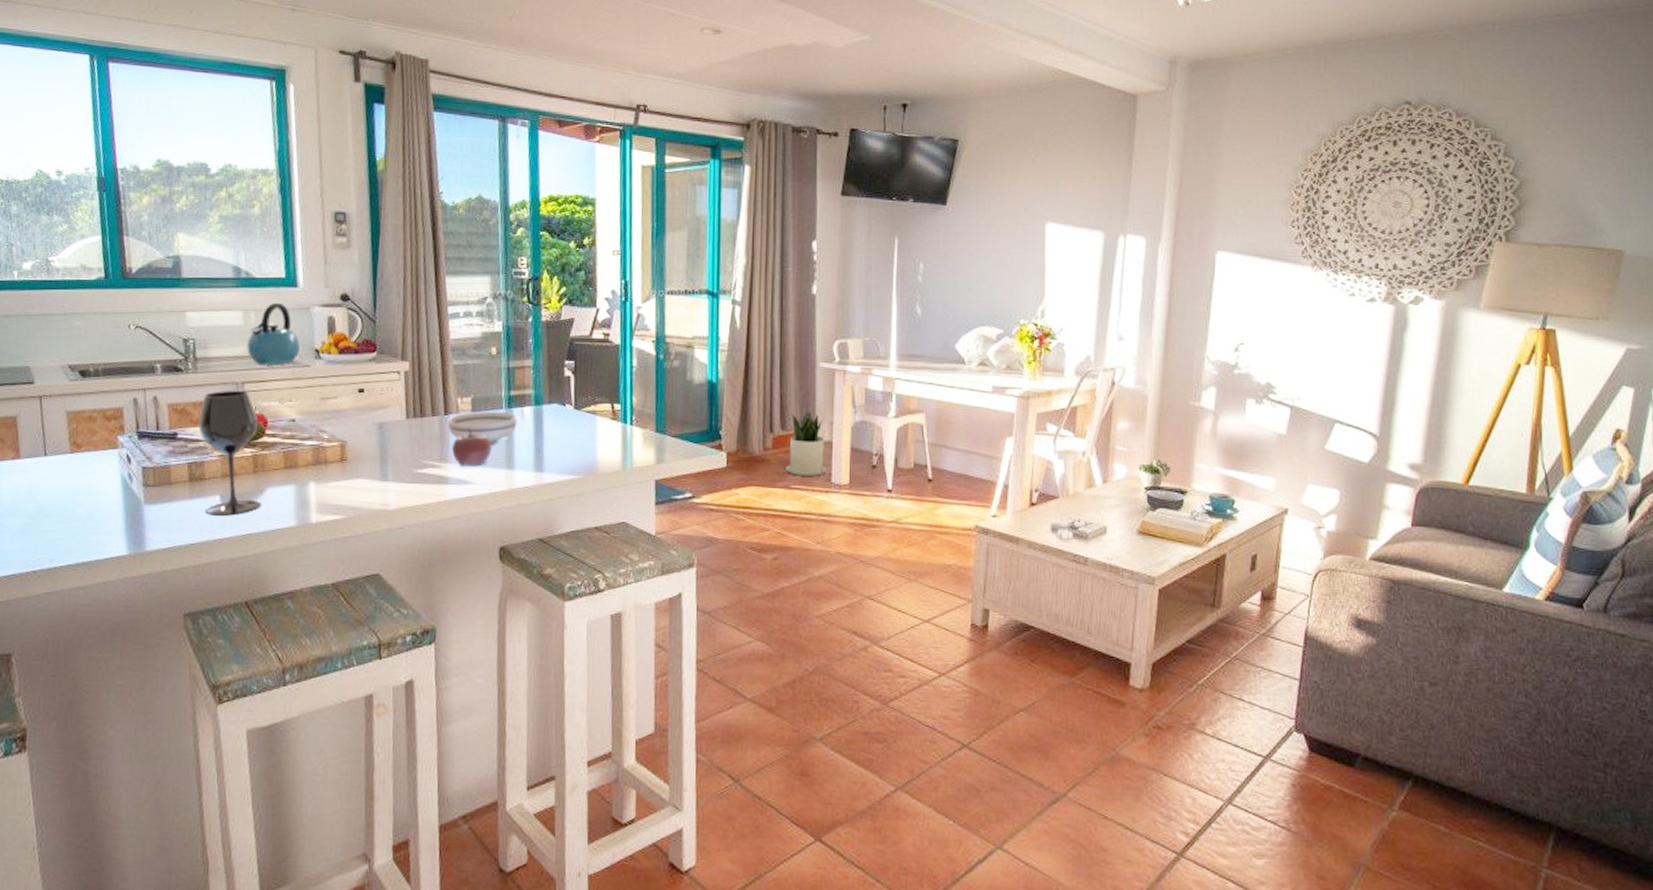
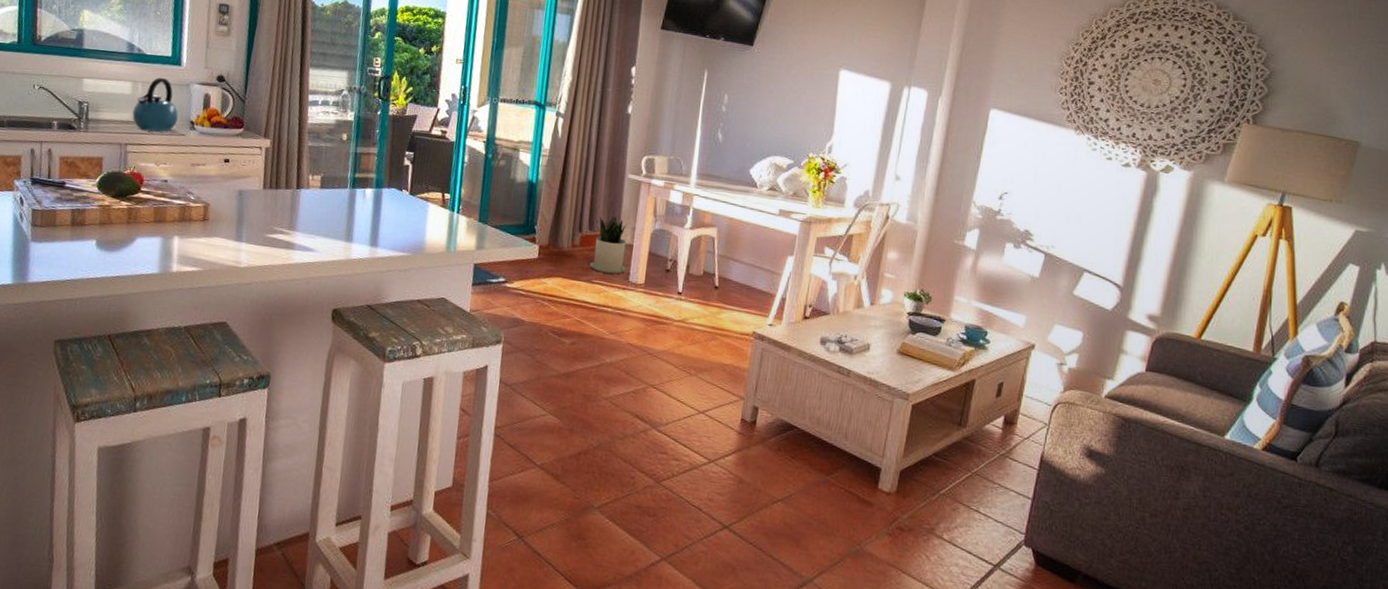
wineglass: present [198,390,261,516] -> none [82,149,135,259]
bowl: present [447,411,518,445] -> none [298,188,360,219]
fruit: present [452,428,492,467] -> none [299,202,335,236]

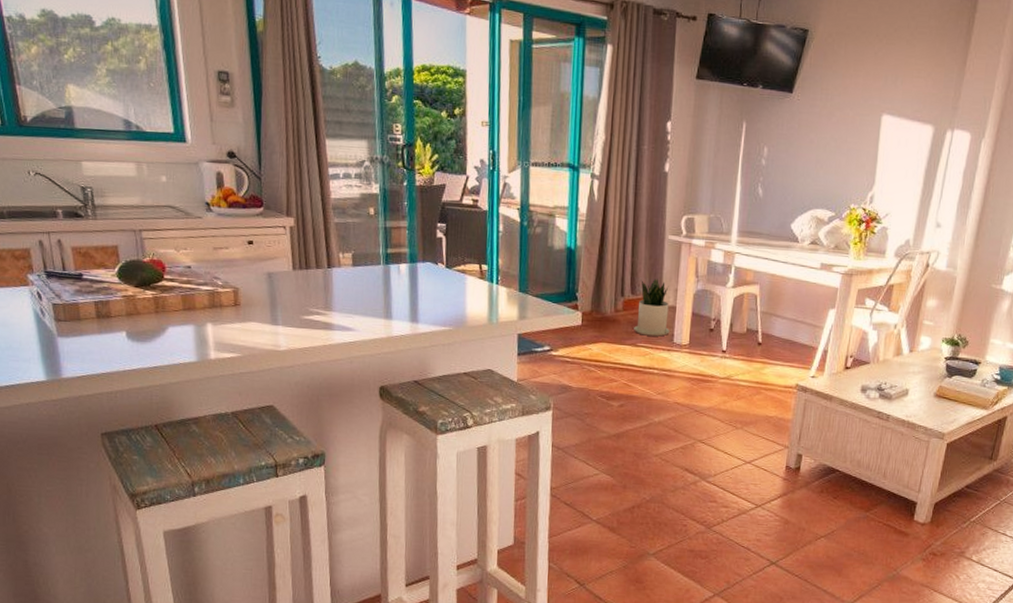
kettle: present [132,78,178,132] -> none [142,157,191,215]

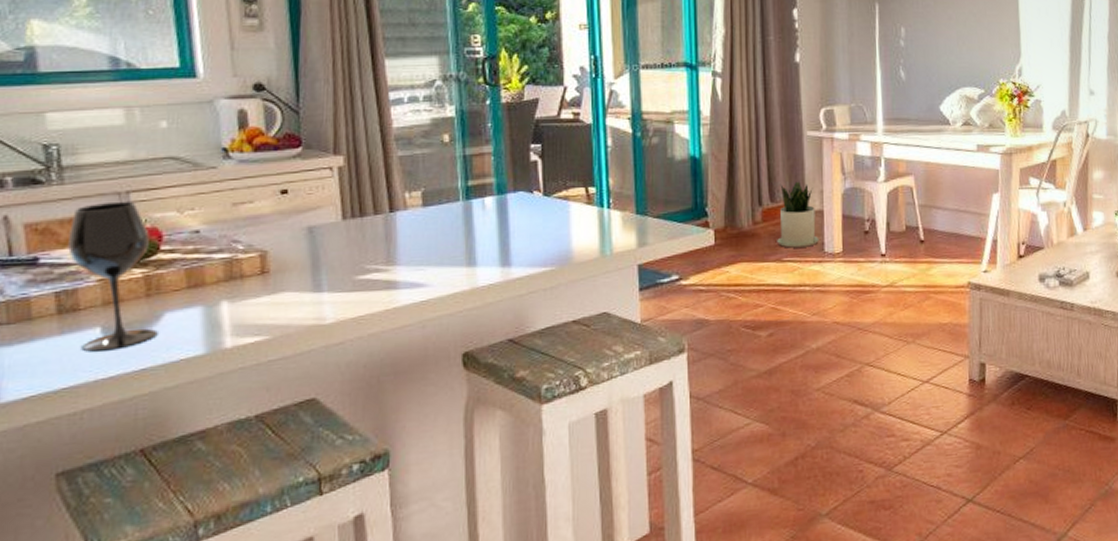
wineglass: none [102,236,164,350] -> present [68,201,158,352]

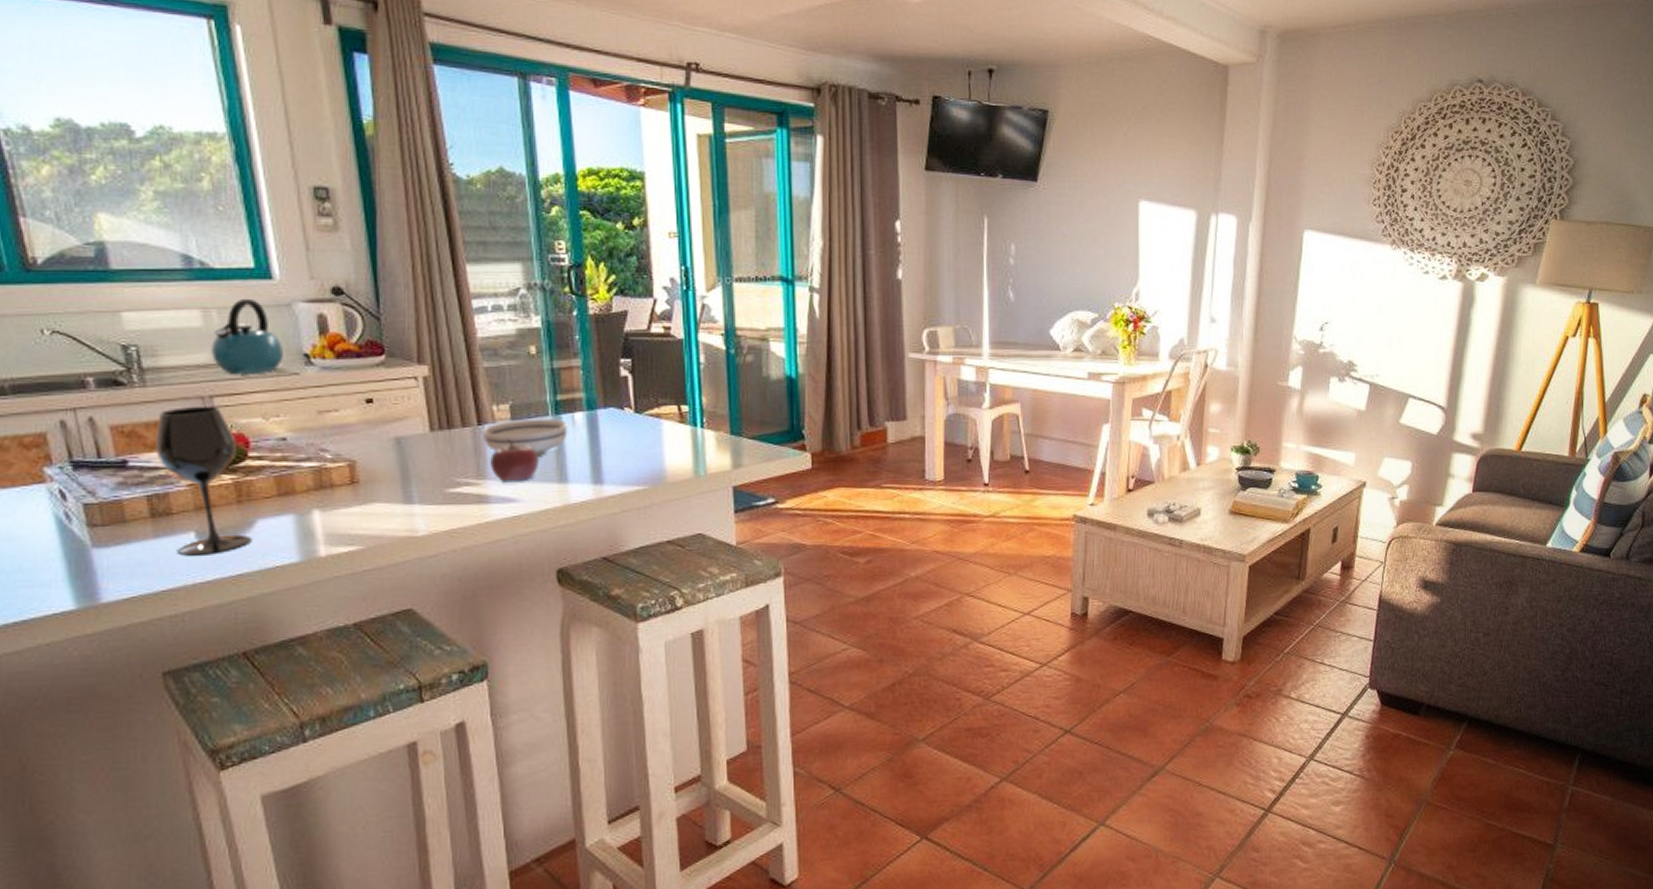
kettle: none [131,97,202,169] -> present [211,299,283,374]
bowl: none [393,203,478,241] -> present [482,418,568,456]
fruit: none [400,225,449,268] -> present [490,439,540,483]
planter: present [777,181,819,248] -> none [876,405,920,474]

